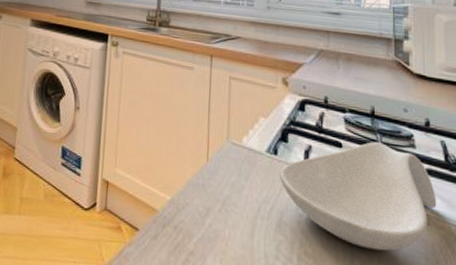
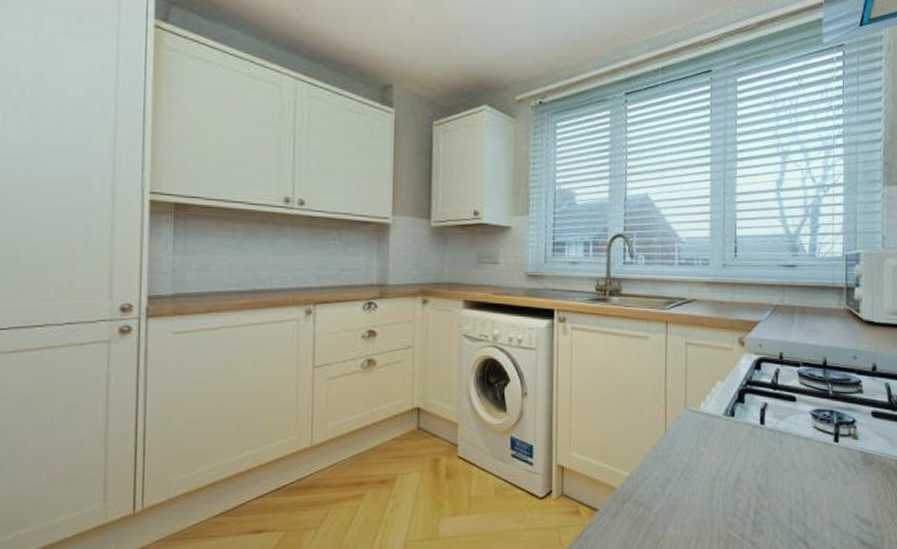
spoon rest: present [279,142,437,251] -> none [736,392,880,494]

